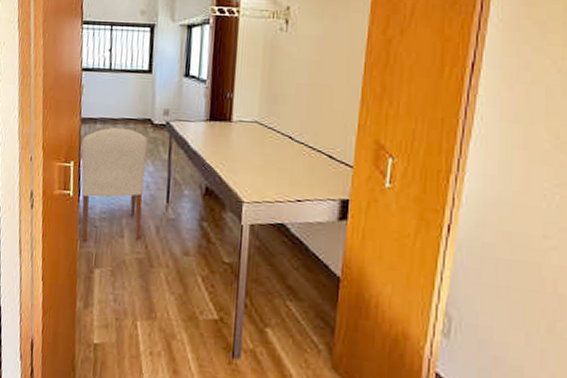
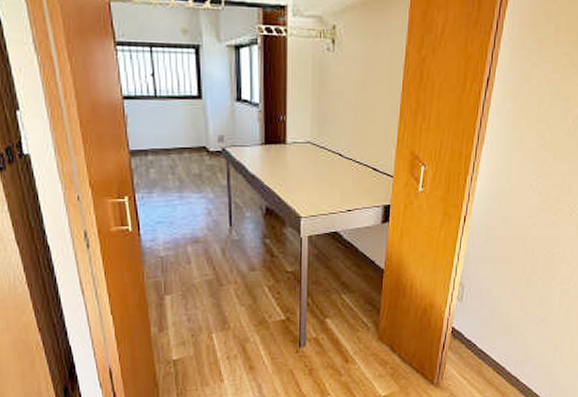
chair: present [81,127,148,242] -> none [135,157,208,272]

